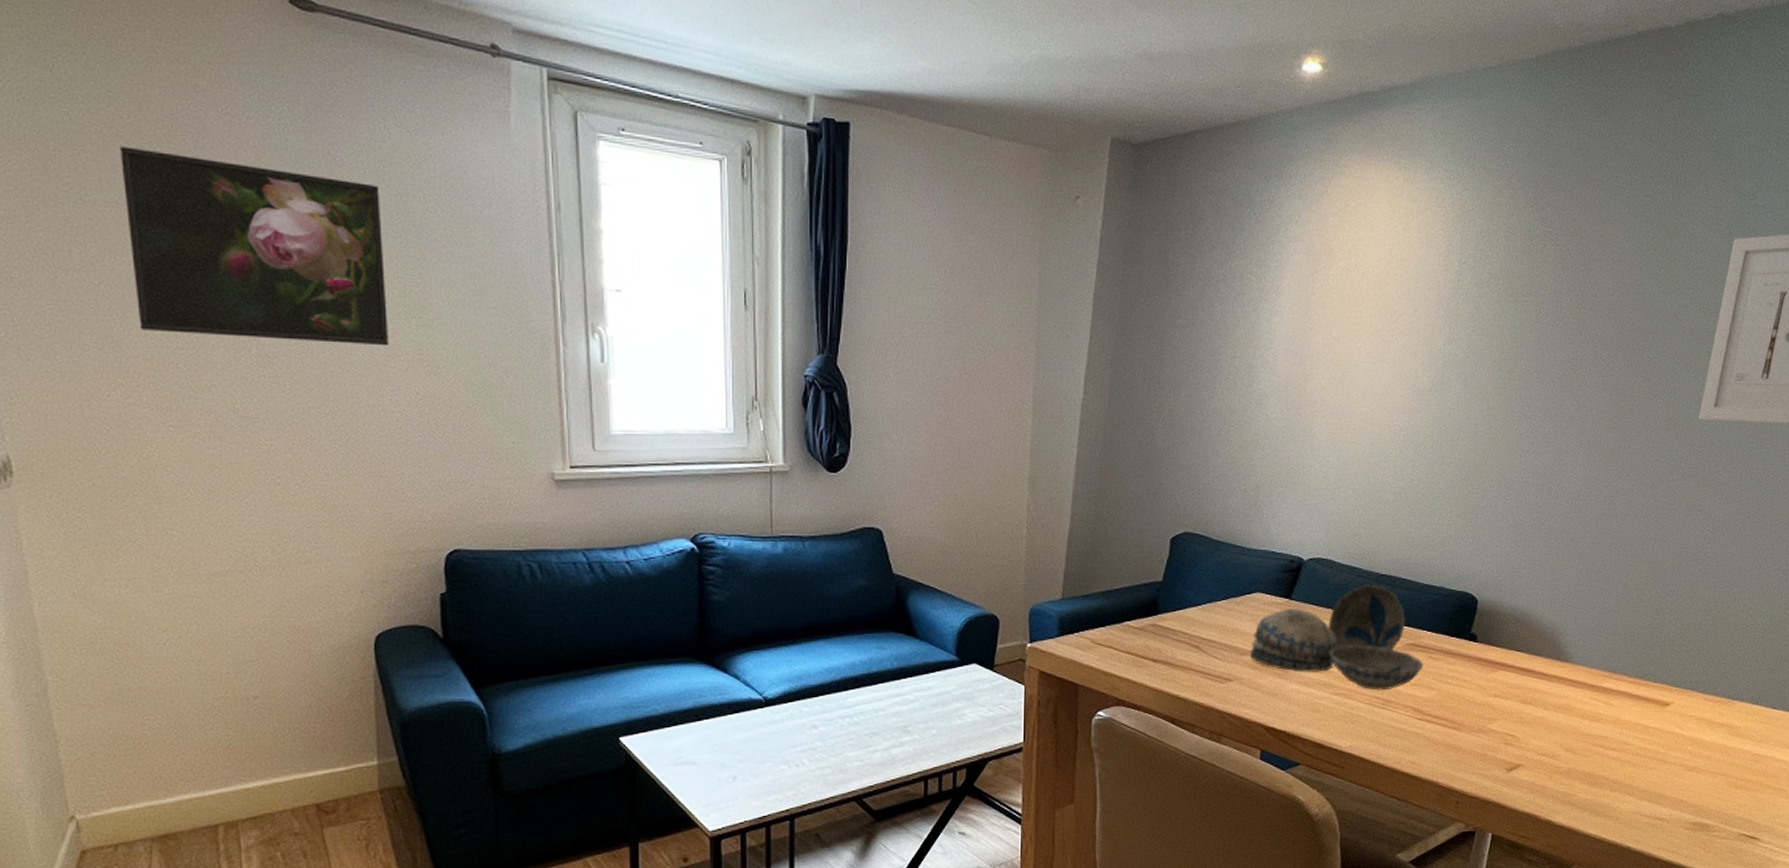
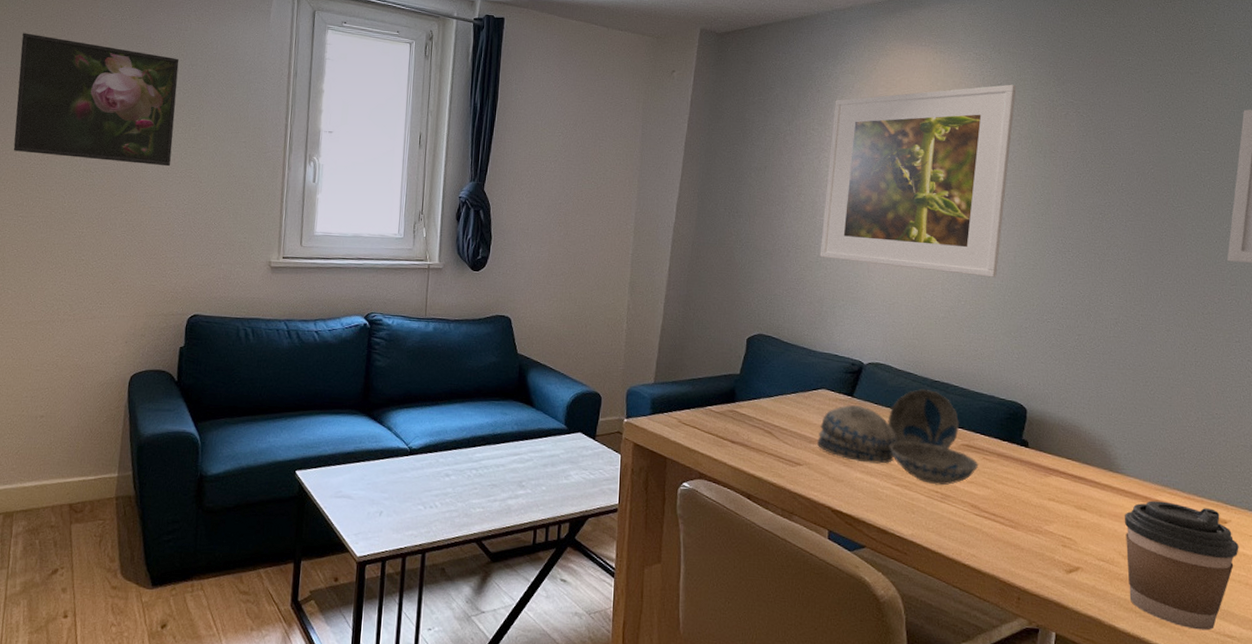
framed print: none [1256,210,1490,450] -> present [820,84,1017,278]
coffee cup: none [1567,688,1678,816] -> present [1124,500,1239,631]

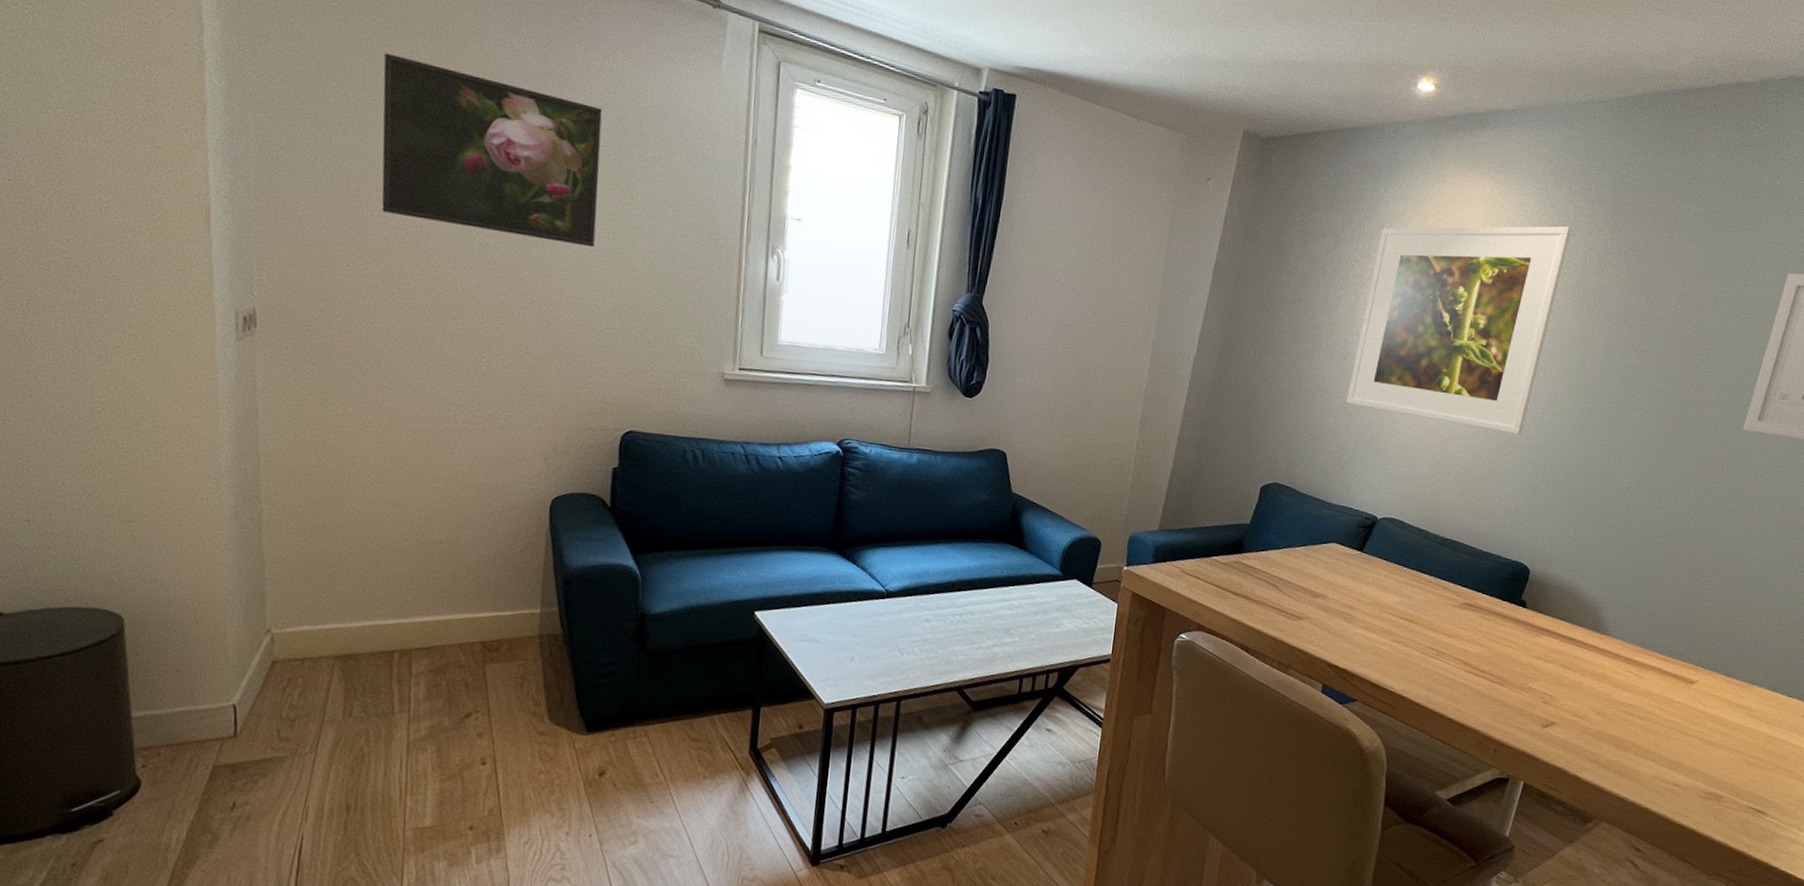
decorative bowl: present [817,389,979,486] -> none [1321,546,1477,643]
coffee cup: present [1124,500,1239,631] -> none [1595,661,1701,780]

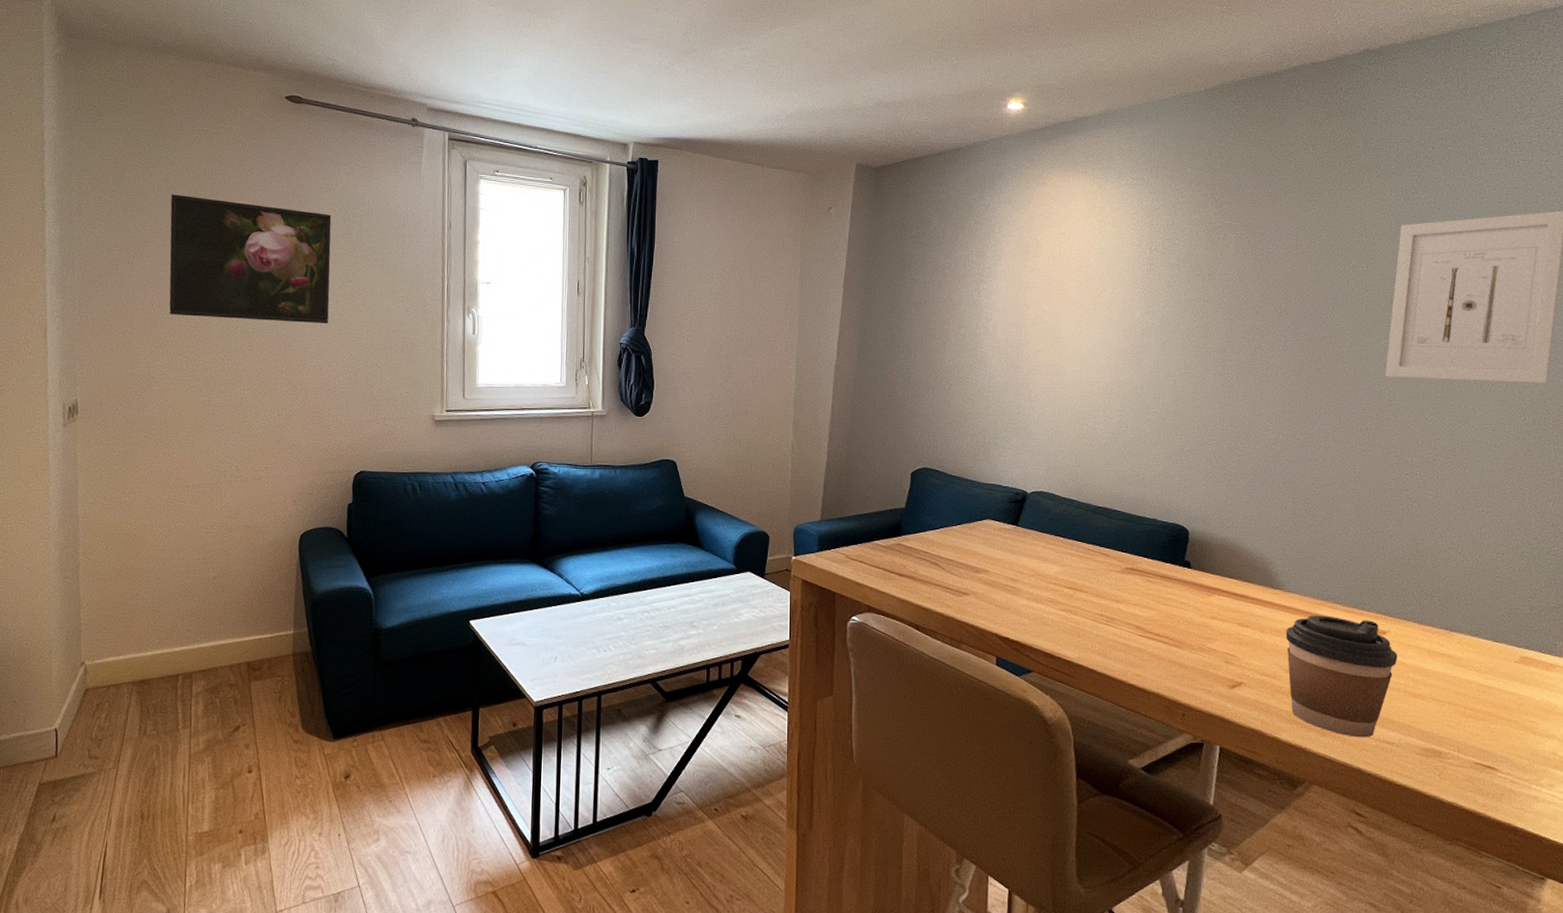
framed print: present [1346,226,1572,435] -> none [981,208,1174,402]
coffee cup: none [1595,661,1701,780] -> present [1285,615,1398,738]

